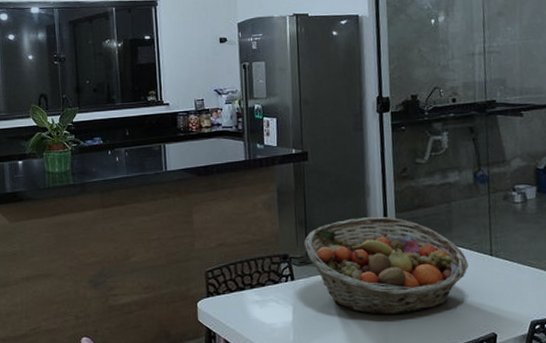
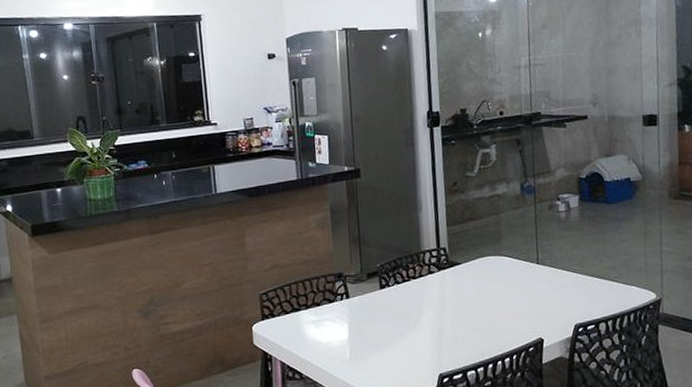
fruit basket: present [304,217,469,315] -> none [358,230,517,328]

